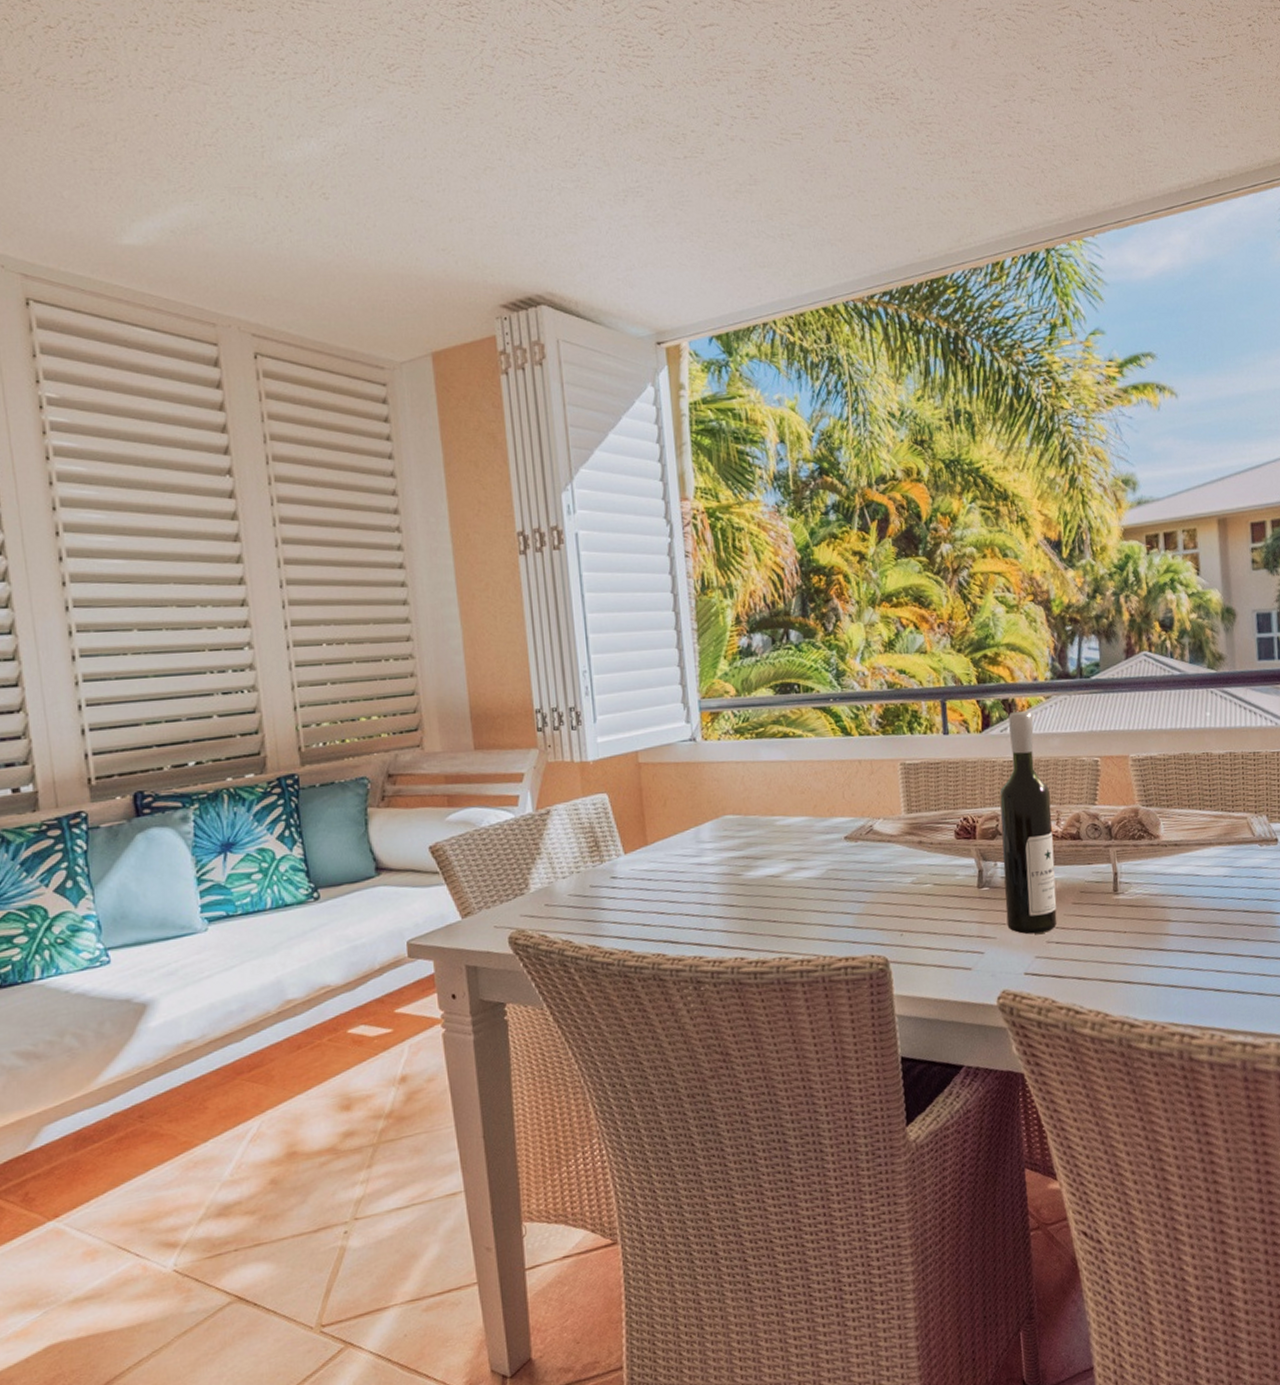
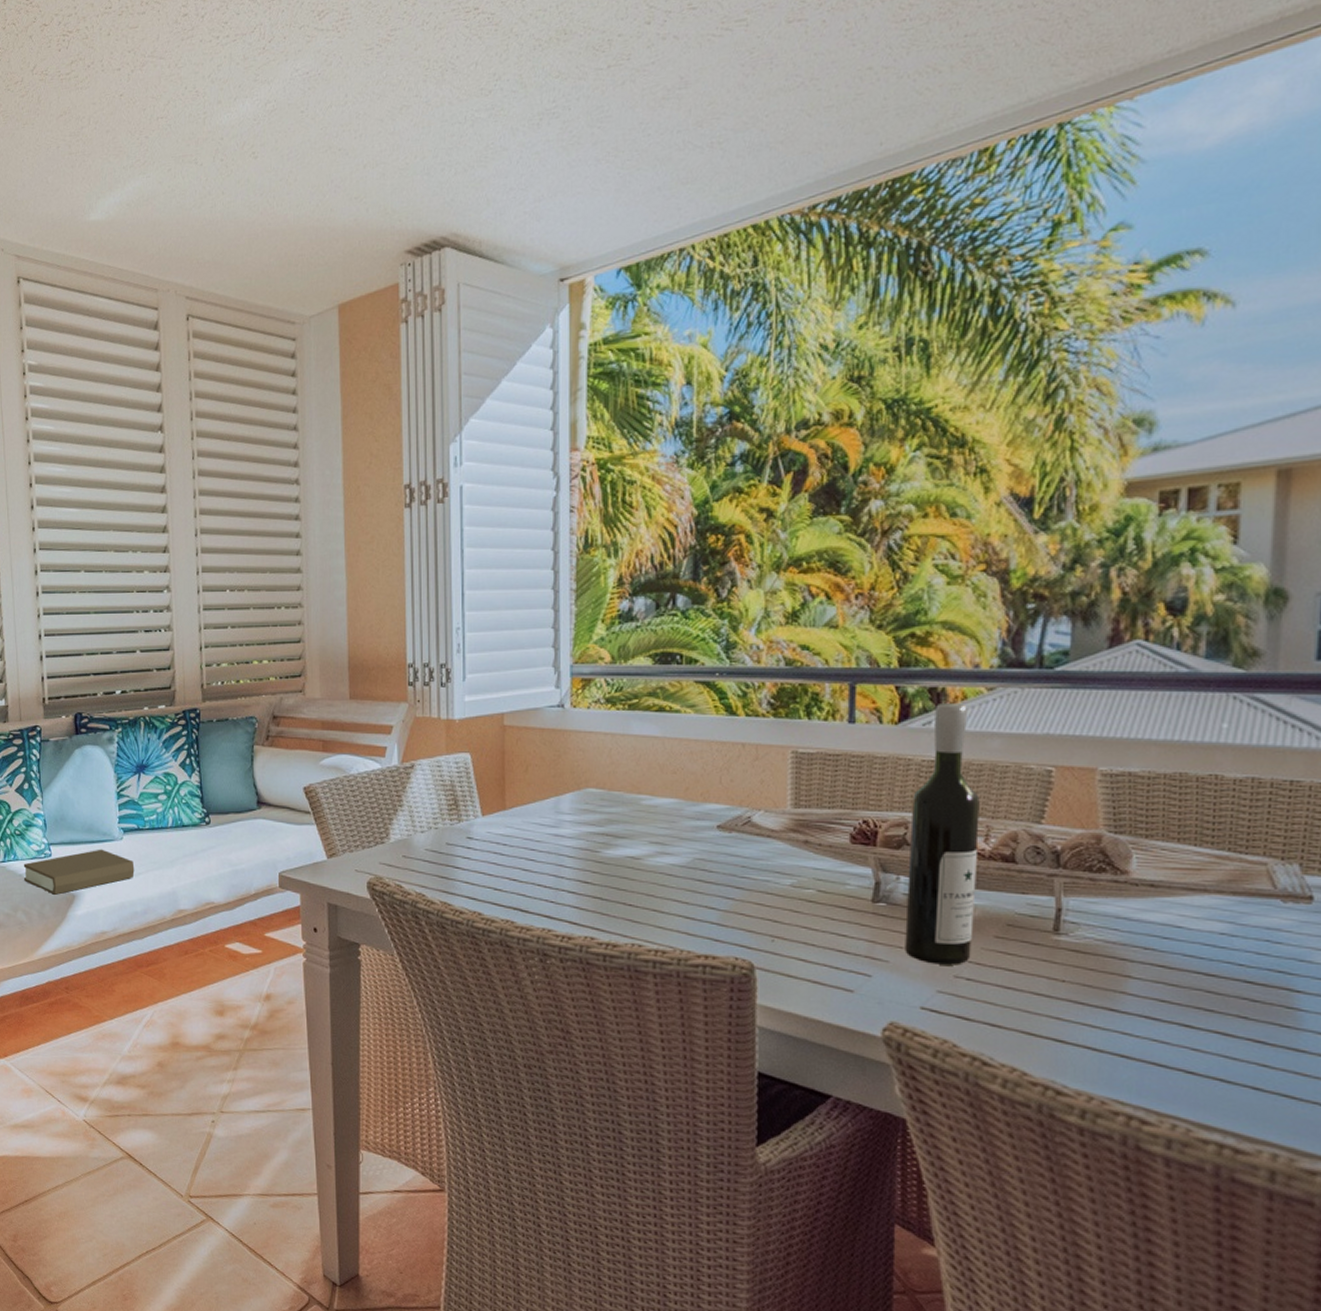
book: none [70,945,226,1008] -> present [23,849,135,895]

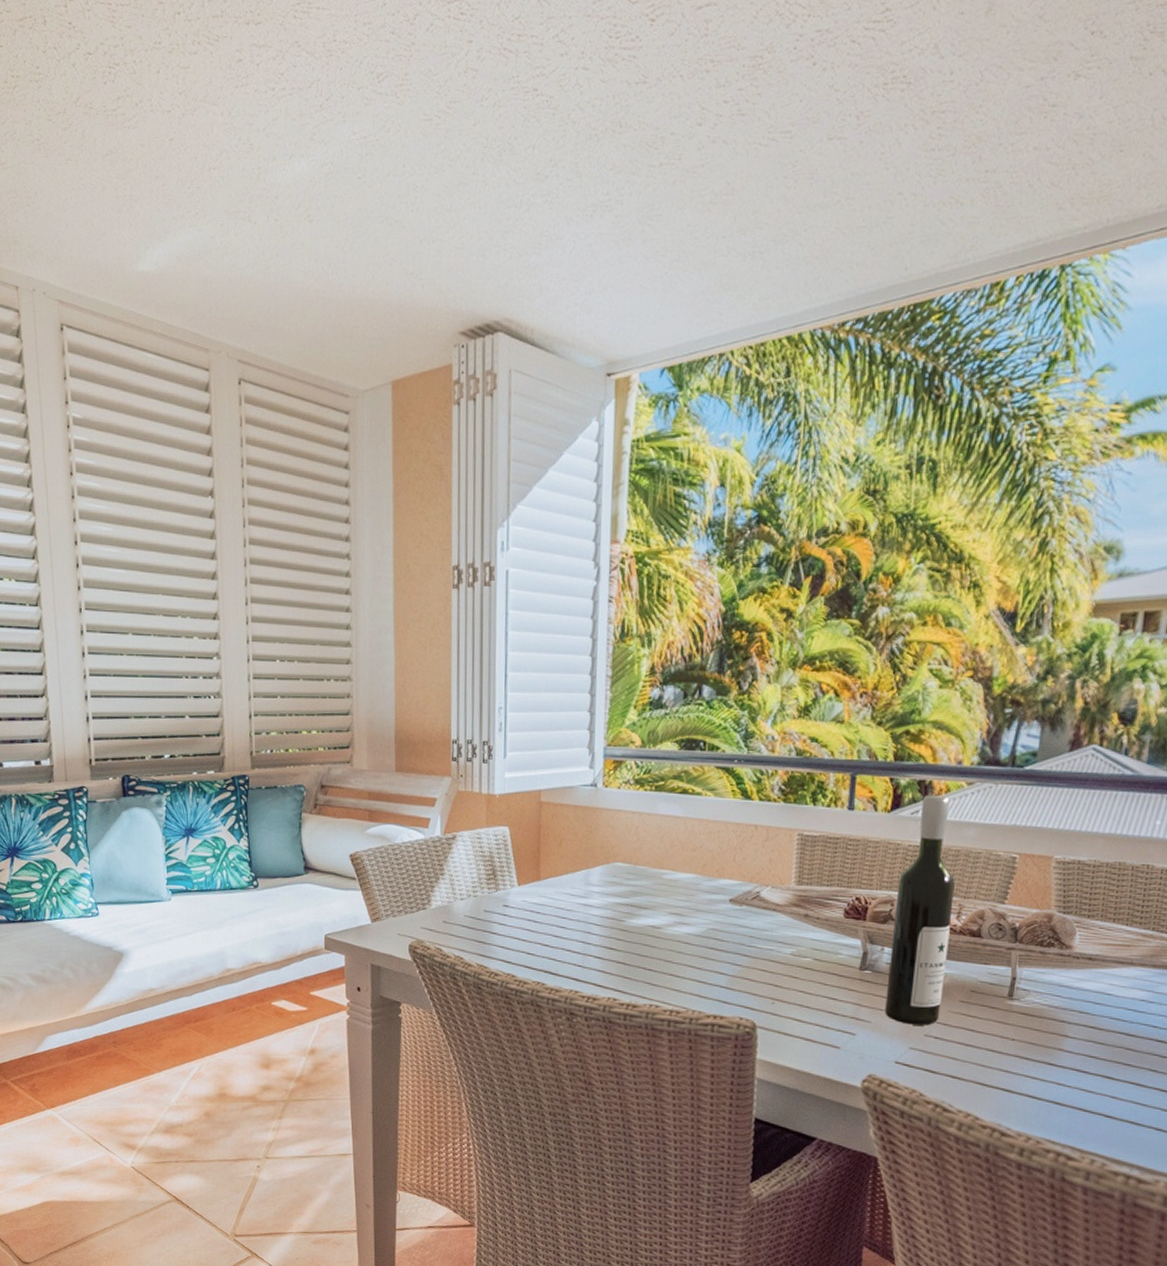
book: present [23,849,135,895] -> none [70,909,183,953]

